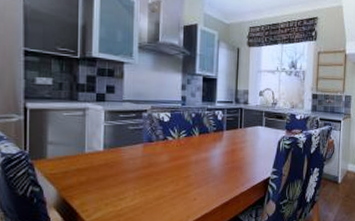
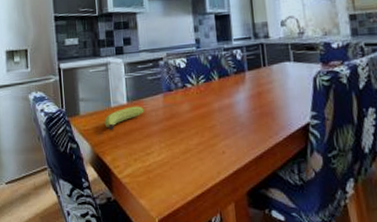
fruit: none [75,153,122,176] -> present [104,106,144,131]

